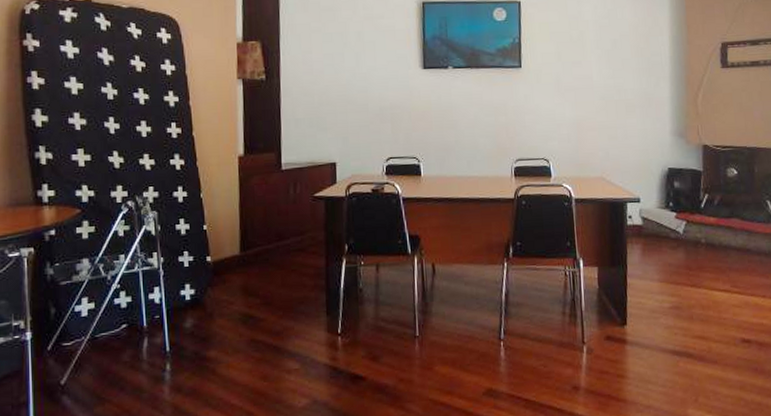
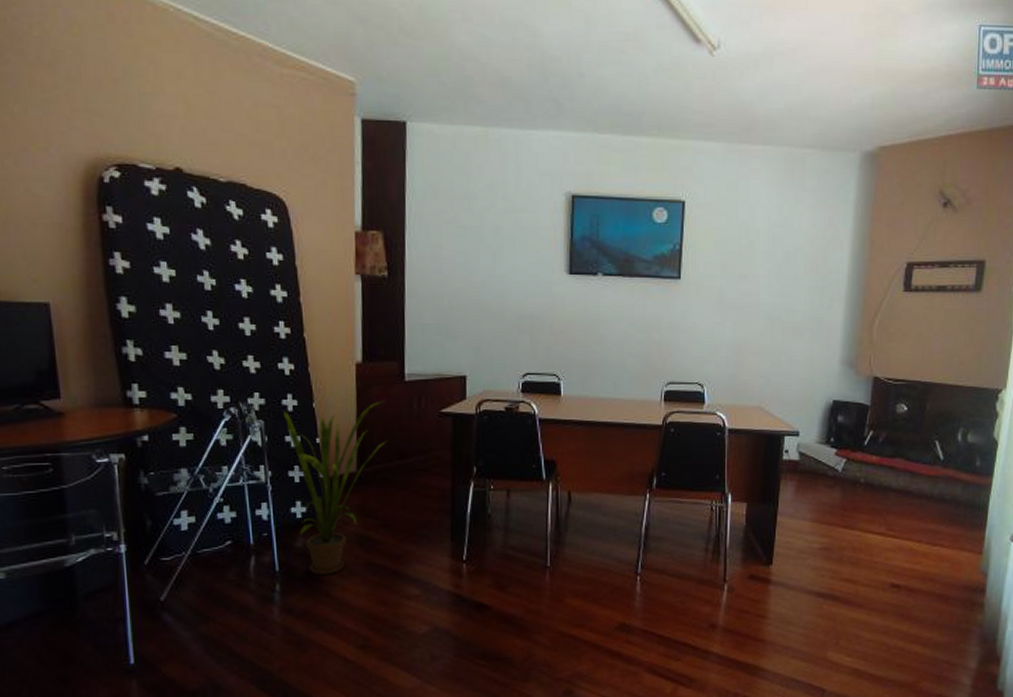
house plant: none [175,189,267,354] -> present [283,401,387,576]

